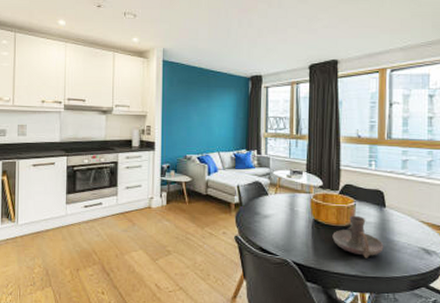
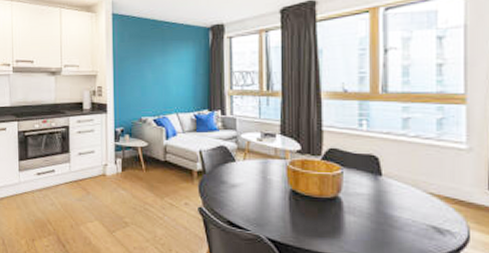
candle holder: present [332,215,384,259] -> none [314,185,381,237]

